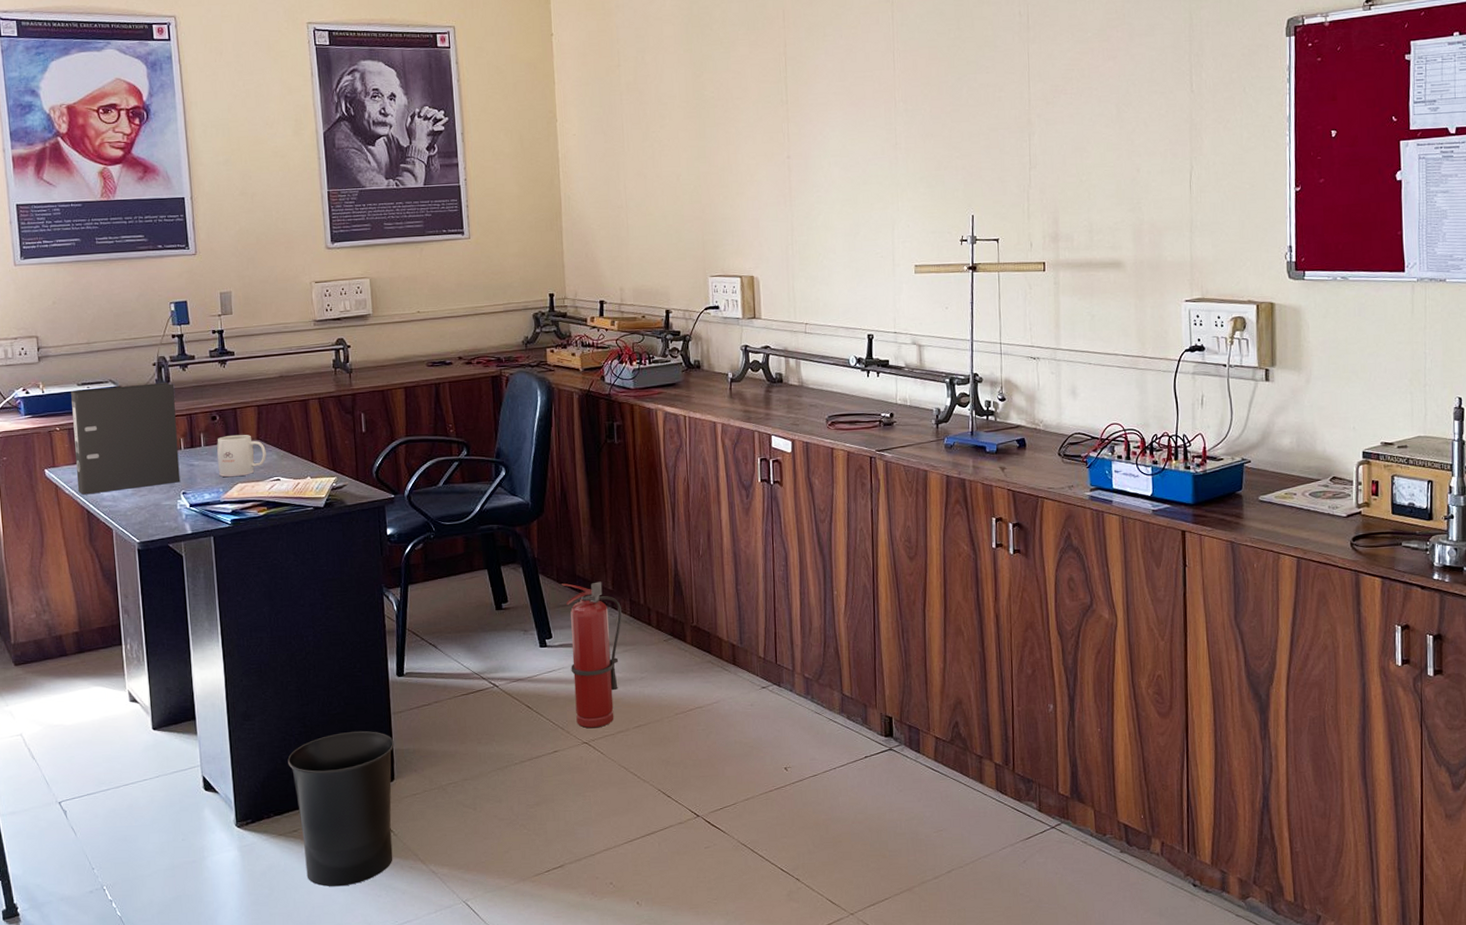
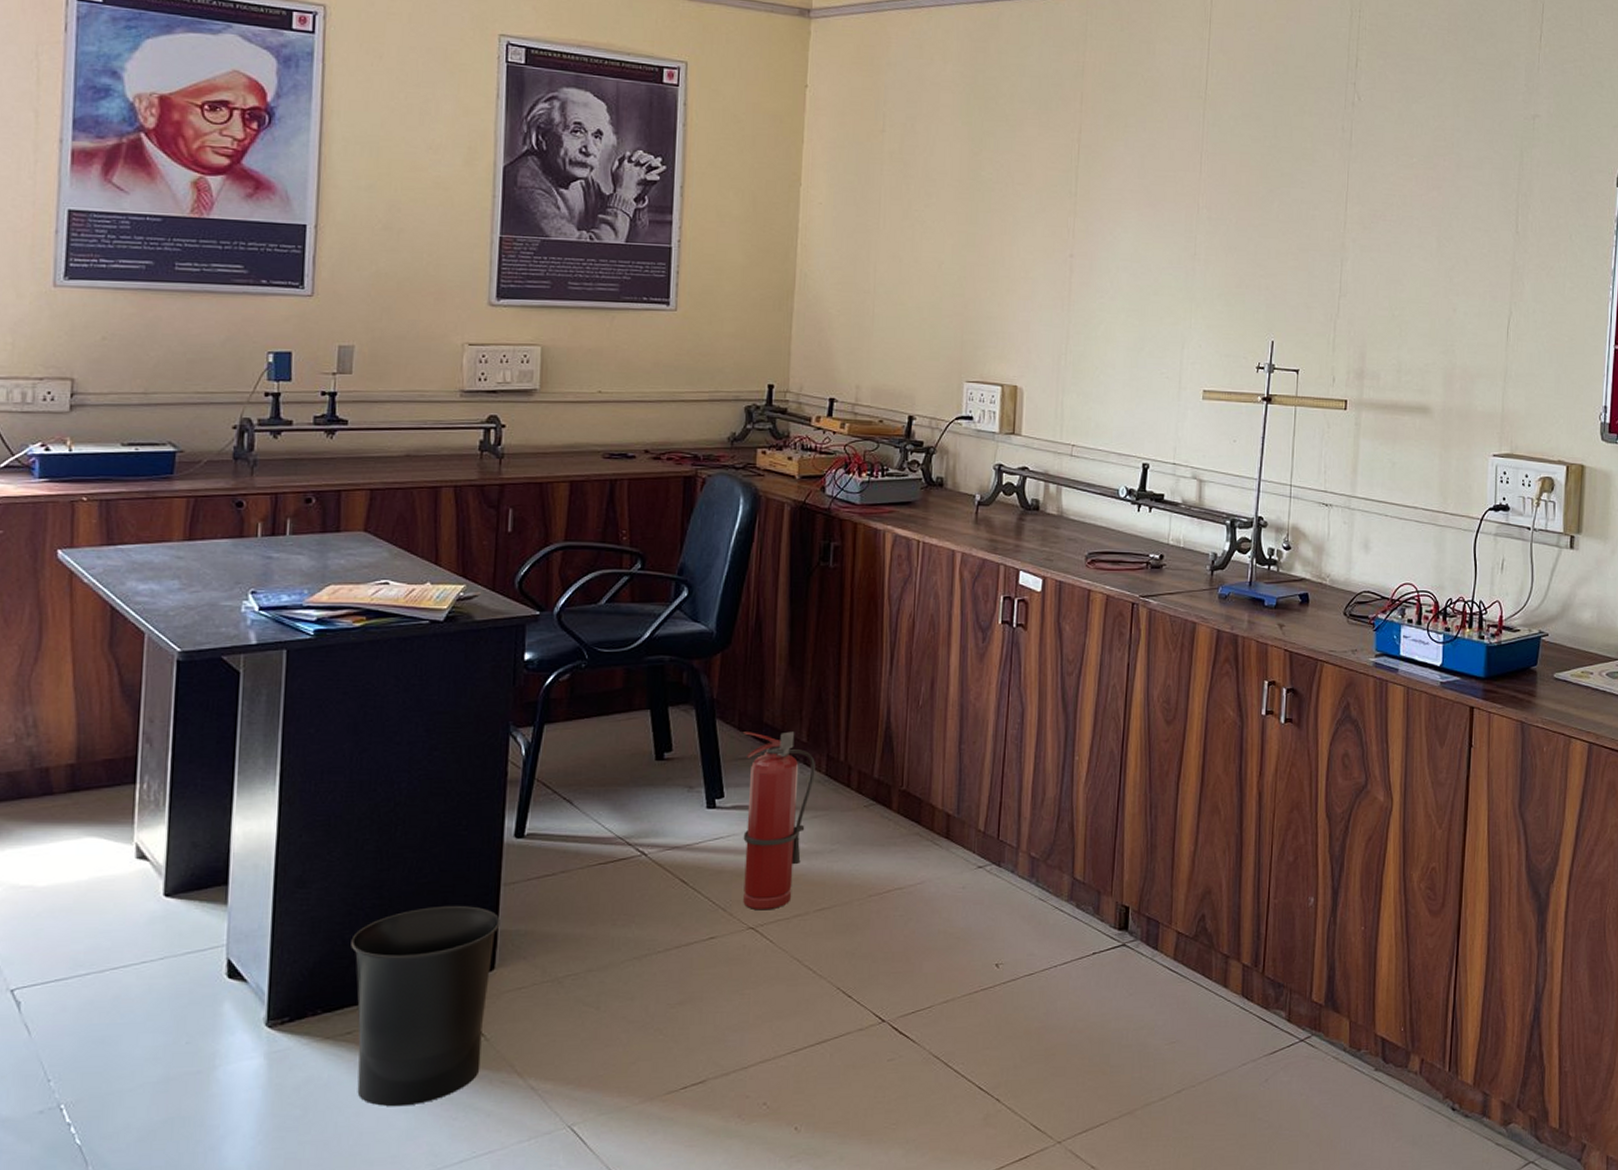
binder: present [71,382,181,495] -> none [101,450,258,586]
mug: present [216,434,267,478] -> none [305,523,375,577]

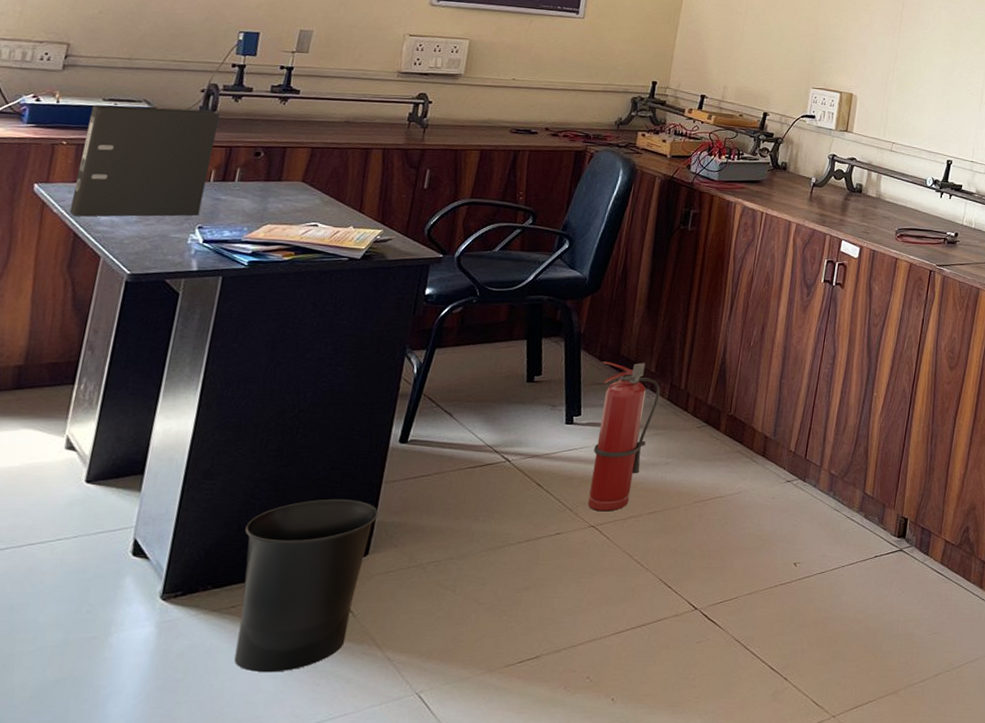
binder: none [101,450,258,586] -> present [69,105,219,217]

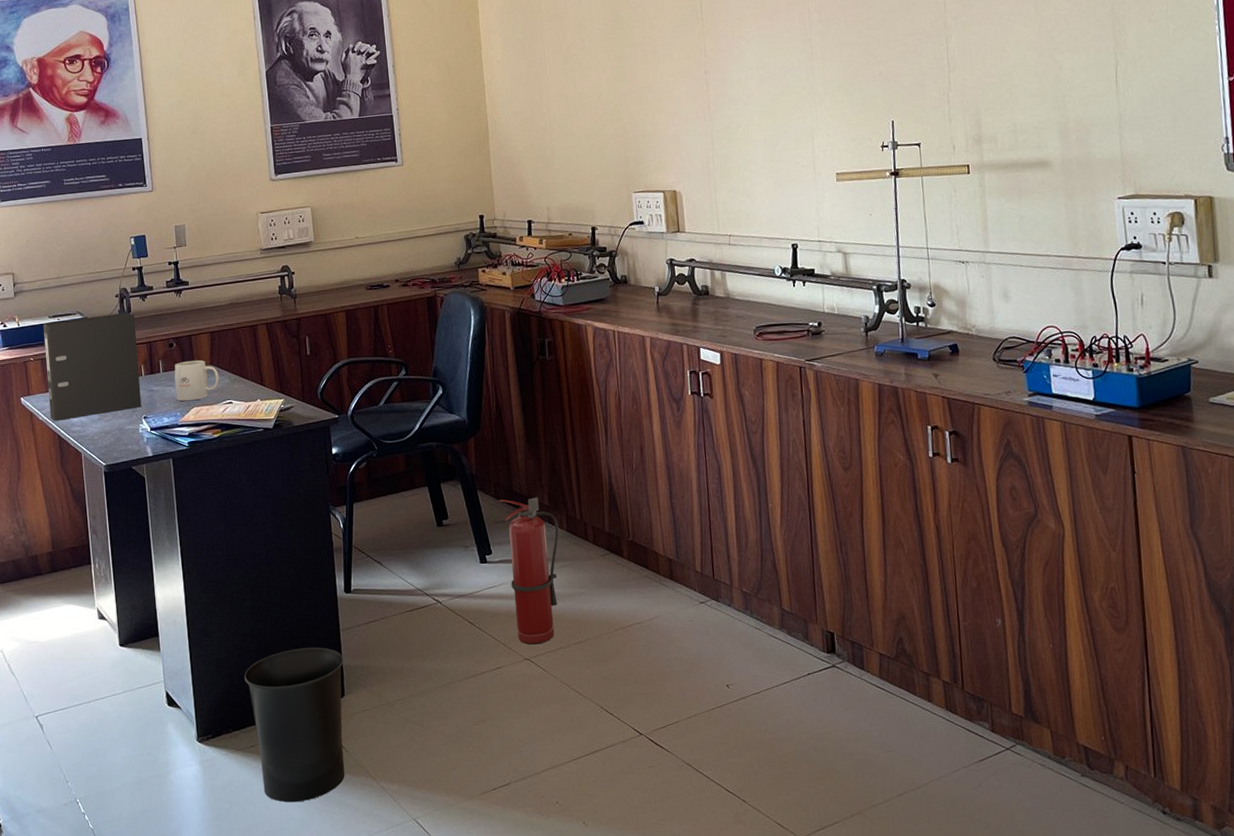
mug: none [248,174,310,218] -> present [174,360,220,402]

